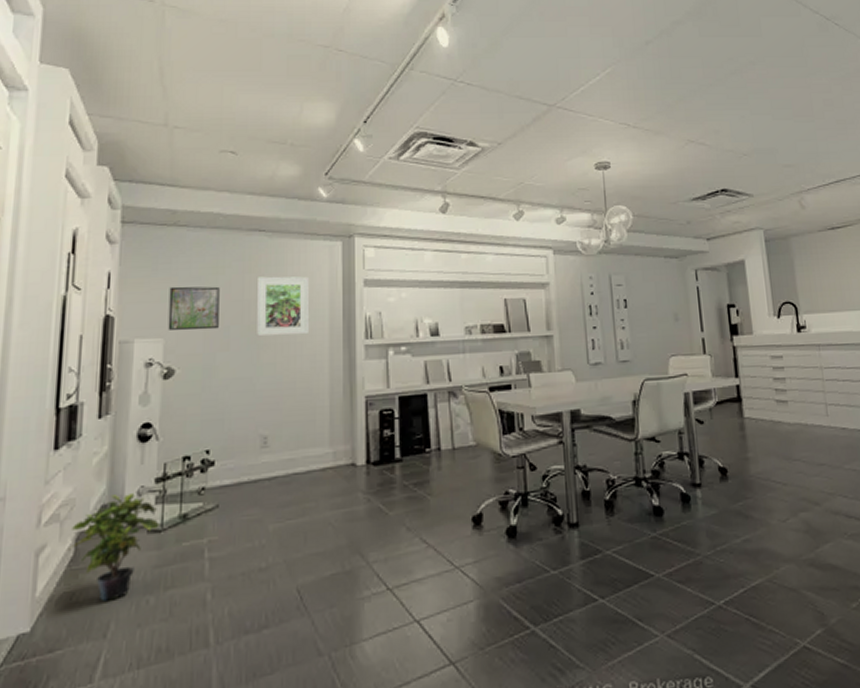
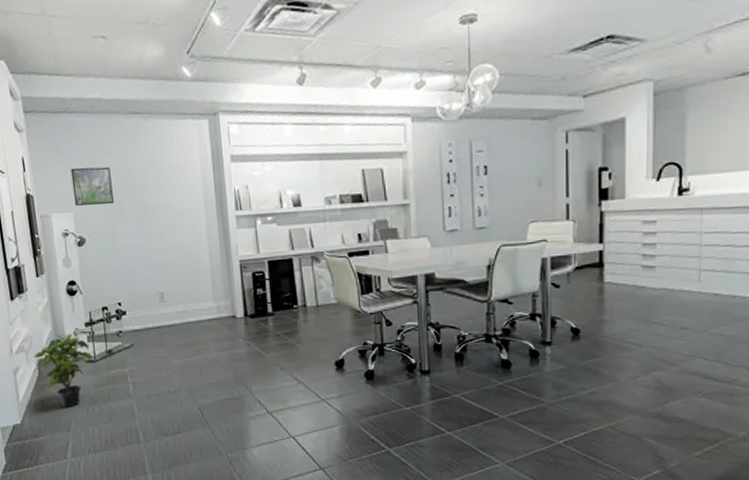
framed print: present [256,276,309,337] -> none [138,154,187,210]

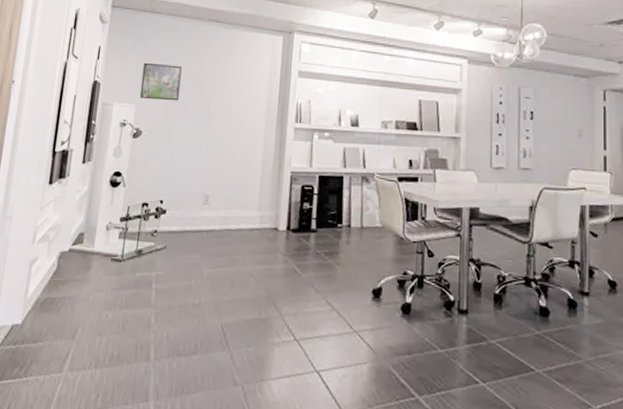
potted plant: present [34,334,94,407] -> none [52,226,121,310]

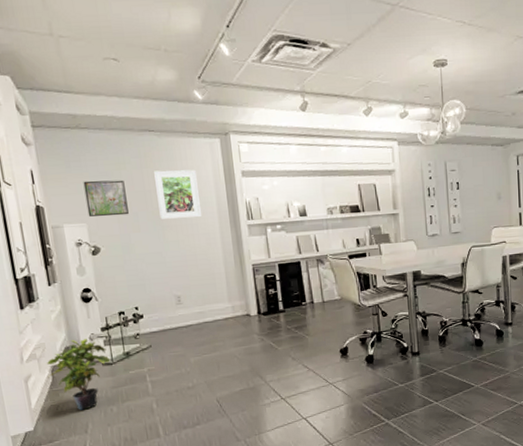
potted plant: none [52,226,121,310] -> present [47,339,111,410]
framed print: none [208,60,253,114] -> present [153,169,201,220]

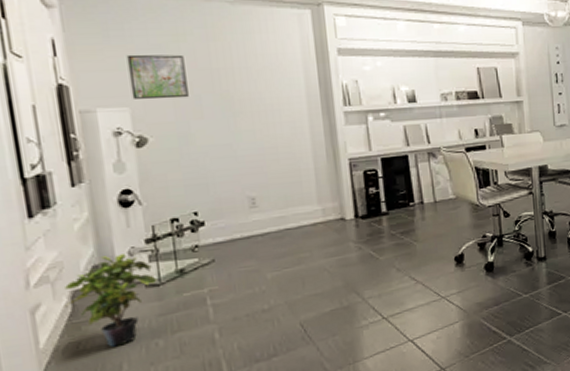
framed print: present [153,169,201,220] -> none [223,44,285,105]

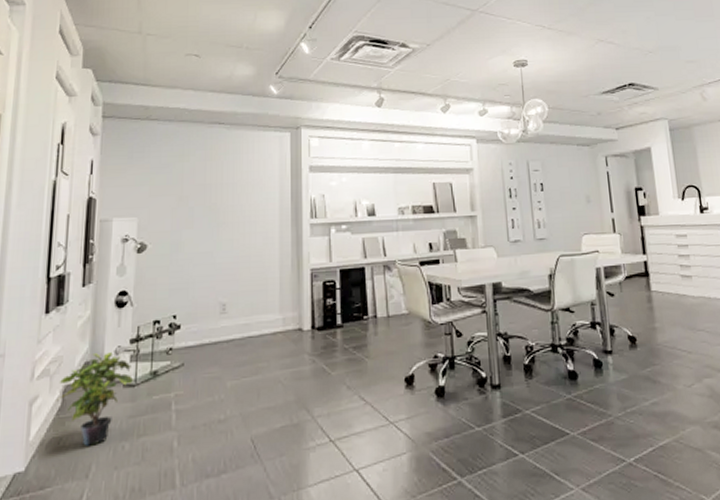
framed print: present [126,54,189,100] -> none [141,172,185,211]

